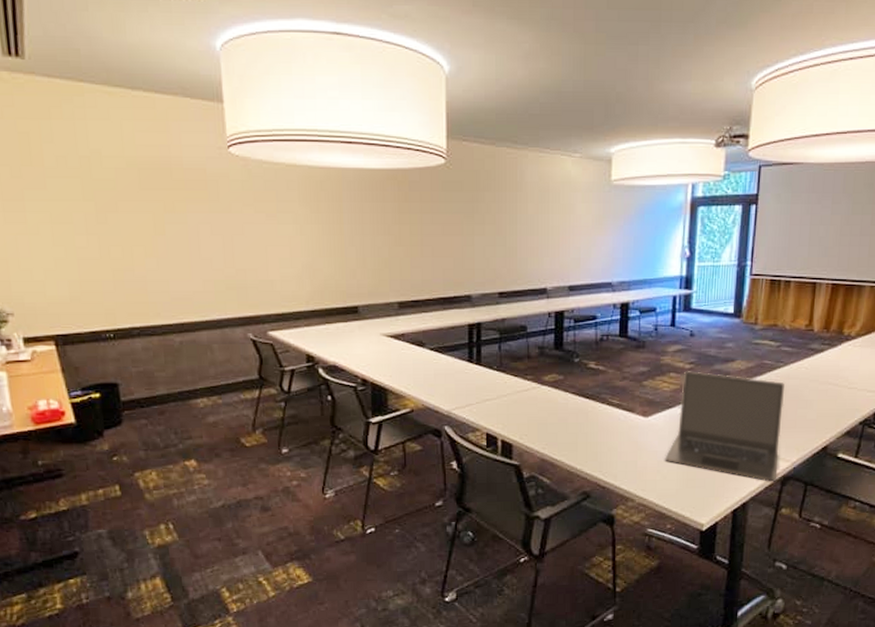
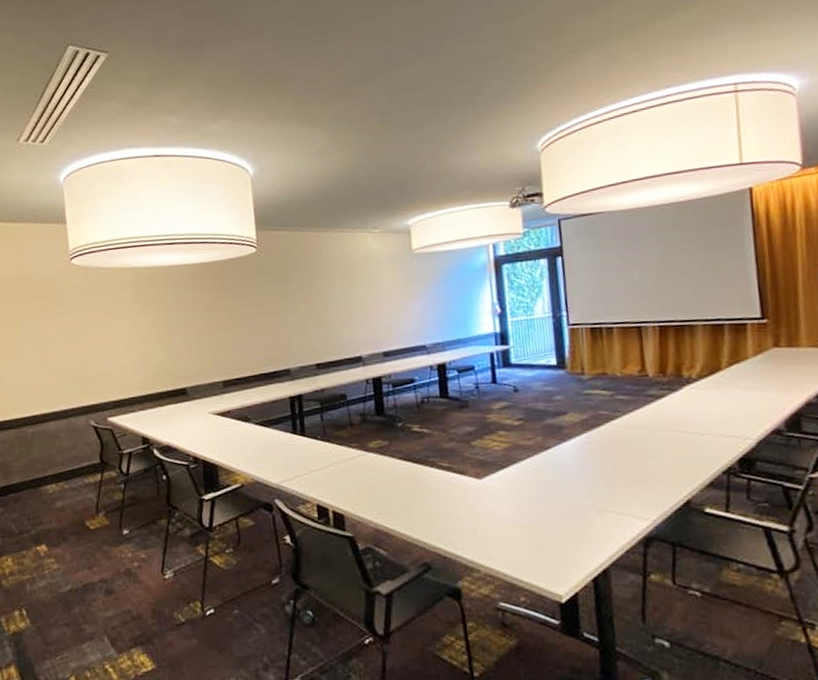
laptop: present [665,370,786,481] -> none [507,426,637,543]

